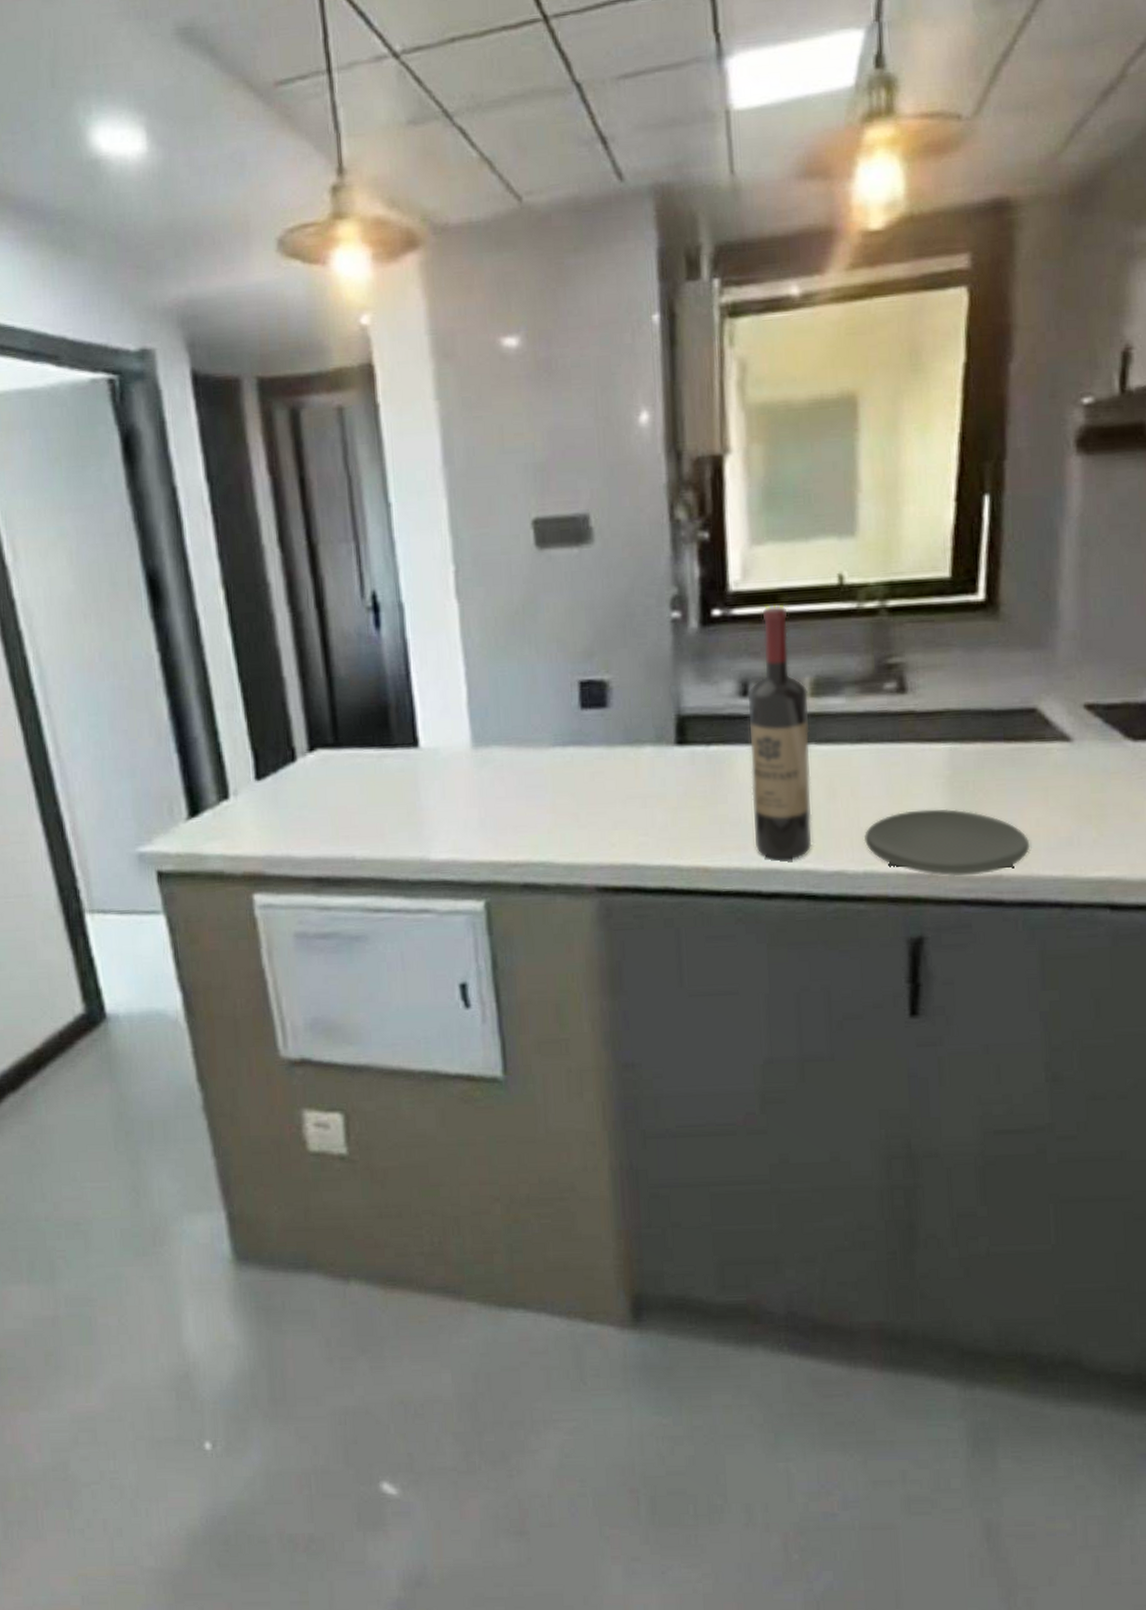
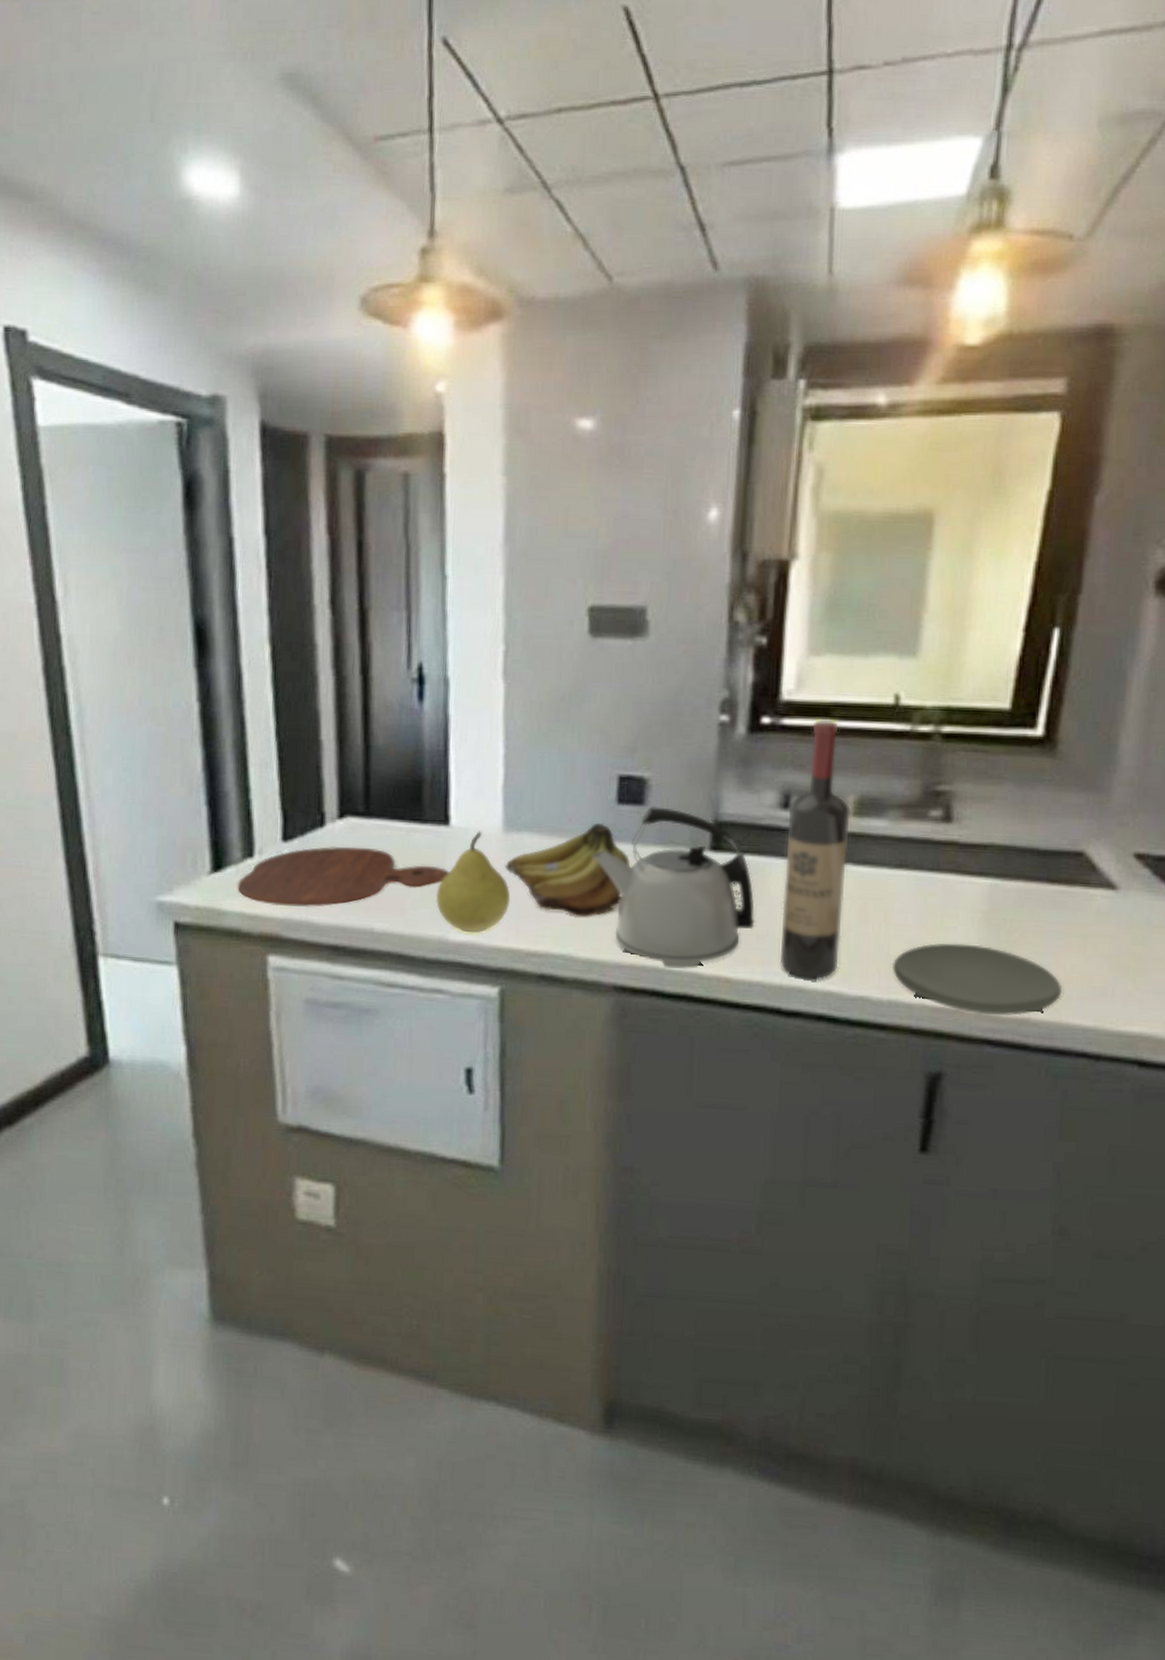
cutting board: none [215,777,424,845] -> present [237,846,450,908]
fruit: none [412,750,487,851] -> present [435,831,511,934]
fruit: none [477,729,602,823] -> present [504,822,632,916]
kettle: none [562,707,727,865] -> present [593,806,755,970]

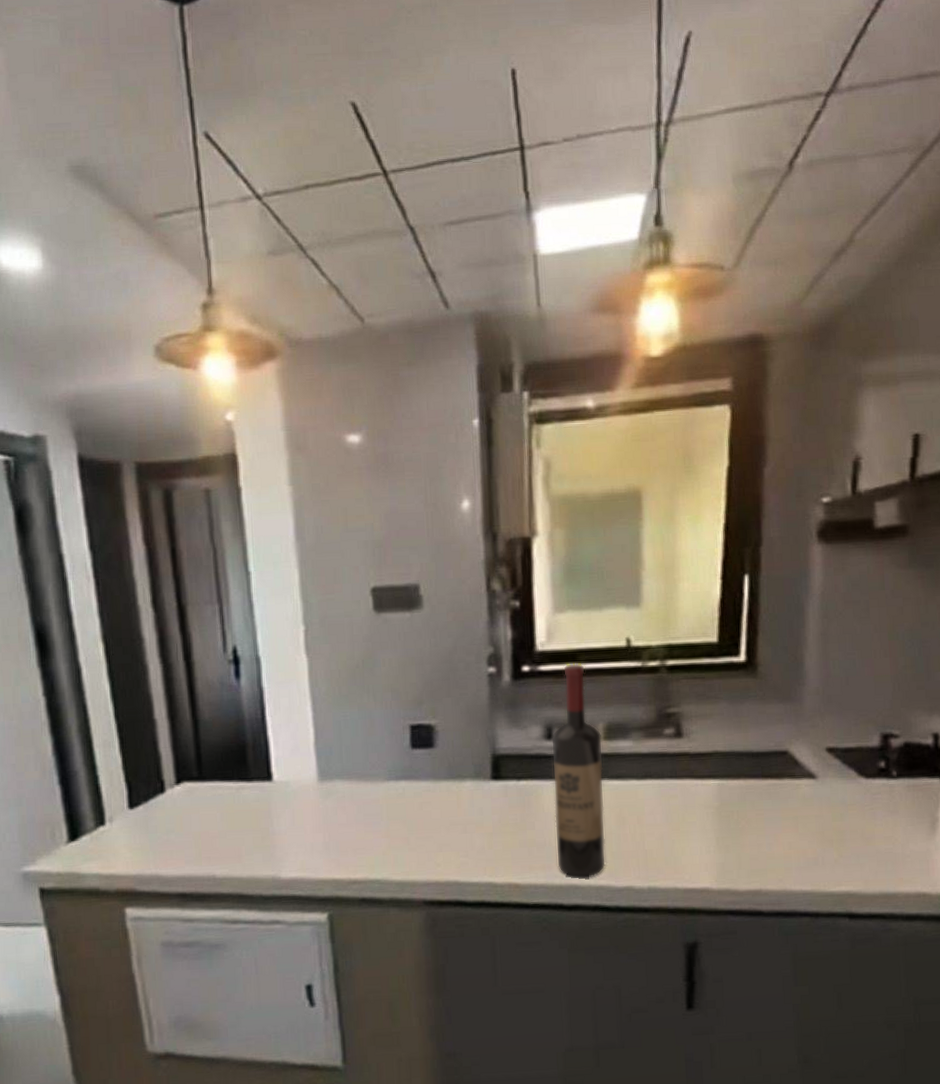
cutting board: present [237,846,450,908] -> none [92,806,277,865]
fruit: present [435,831,511,934] -> none [266,783,330,870]
fruit: present [504,822,632,916] -> none [322,766,429,846]
kettle: present [593,806,755,970] -> none [395,747,535,882]
plate: present [891,942,1063,1017] -> none [648,834,784,891]

